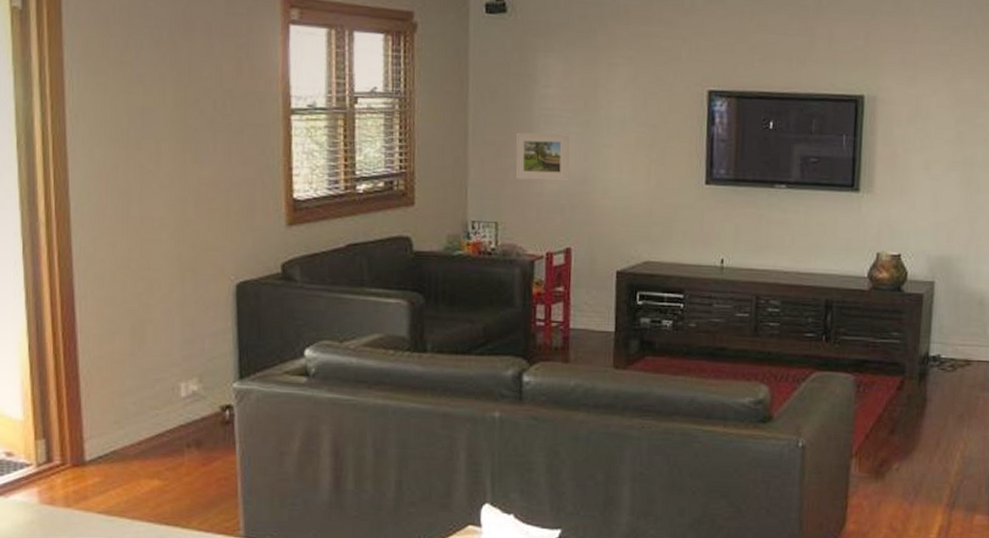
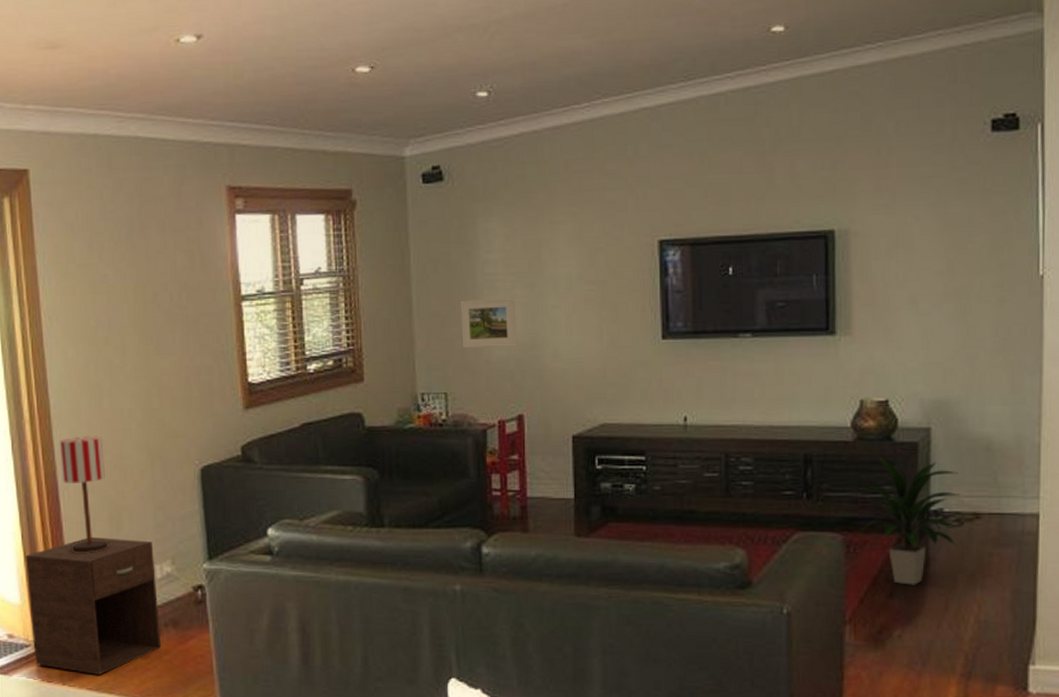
nightstand: none [32,350,182,497] -> present [26,536,161,675]
table lamp: none [78,243,129,368] -> present [59,436,109,553]
indoor plant: none [867,304,955,423] -> present [858,455,960,585]

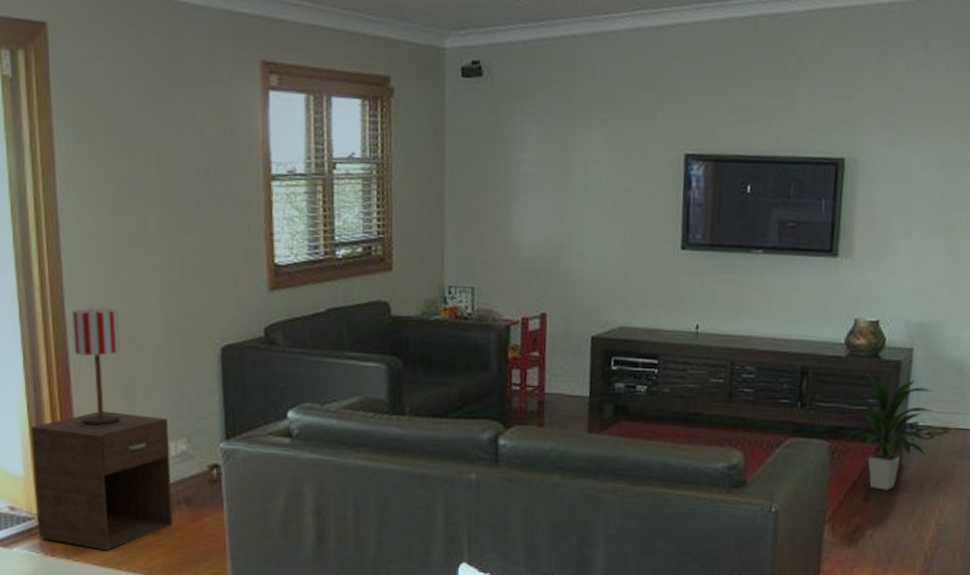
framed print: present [460,297,518,349] -> none [491,197,546,247]

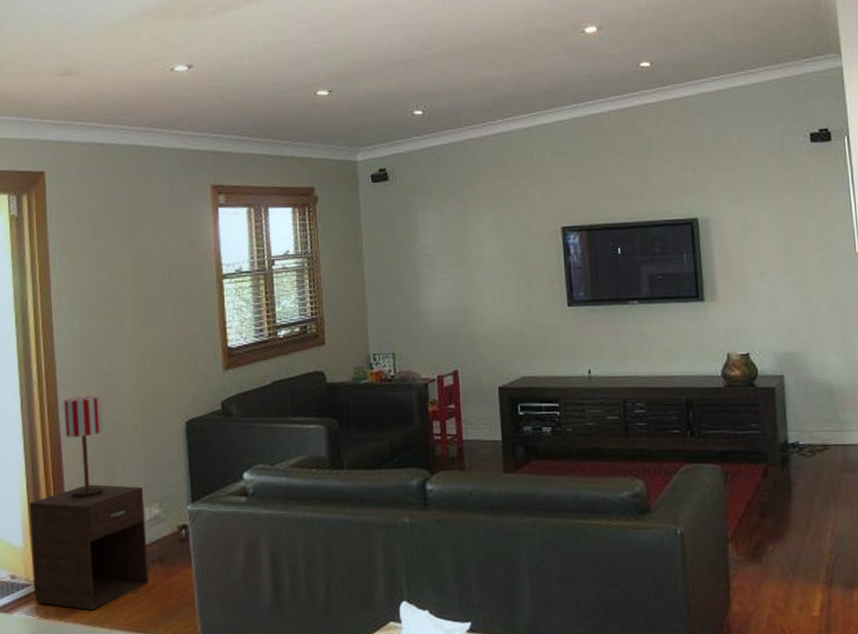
indoor plant: present [842,371,934,490] -> none [732,398,812,507]

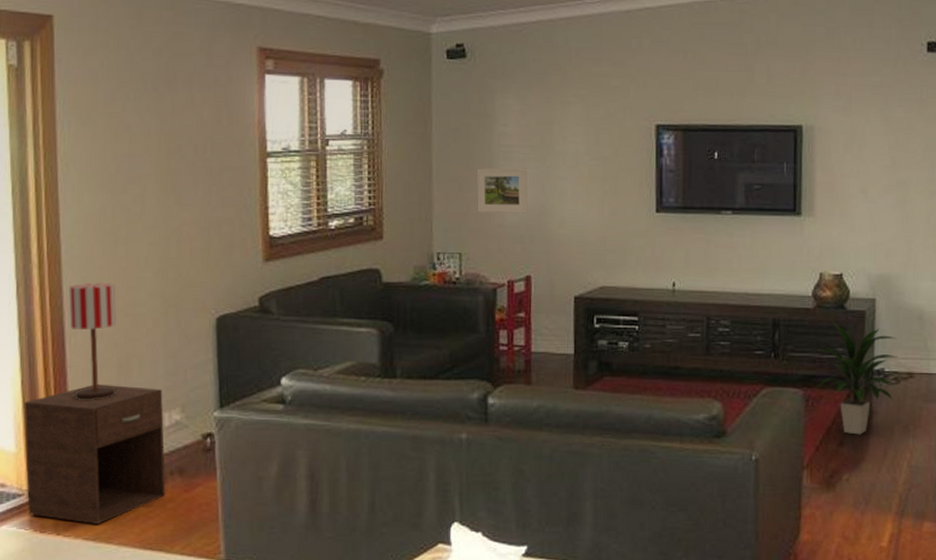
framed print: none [404,274,452,316] -> present [476,168,528,213]
indoor plant: none [732,398,812,507] -> present [815,321,898,435]

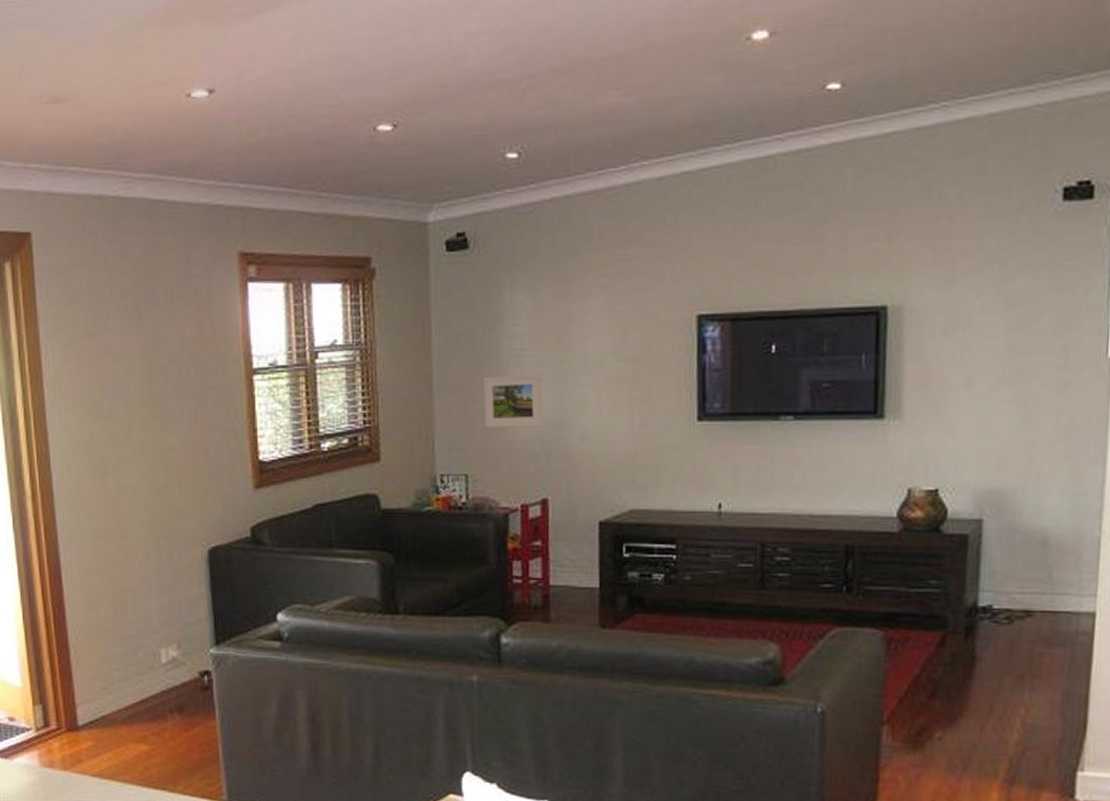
nightstand: present [24,383,165,524] -> none [27,618,165,761]
table lamp: present [68,282,116,400] -> none [62,514,113,635]
indoor plant: present [815,321,898,435] -> none [900,548,1011,685]

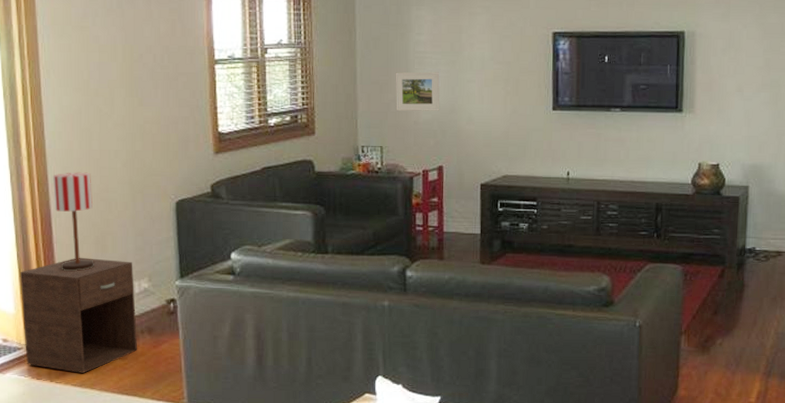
nightstand: none [27,618,165,761] -> present [21,257,137,373]
table lamp: none [62,514,113,635] -> present [53,172,94,271]

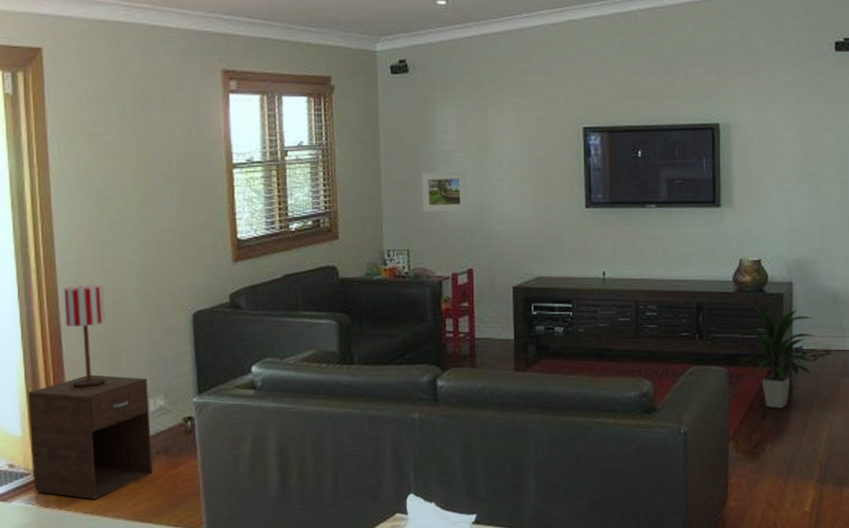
indoor plant: none [693,206,768,305] -> present [738,304,815,409]

